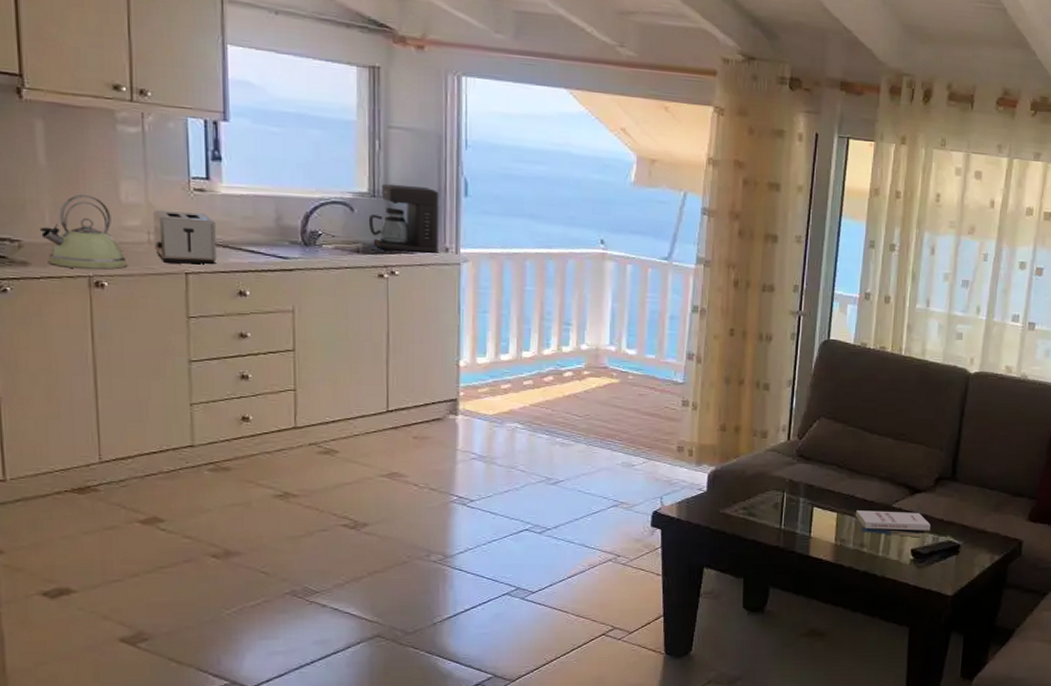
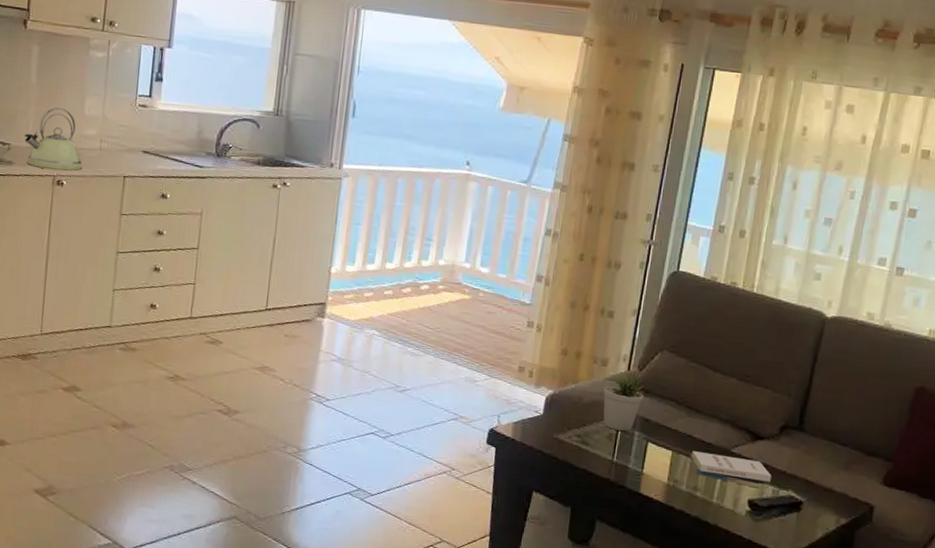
toaster: present [154,210,217,265] -> none [104,122,152,171]
coffee maker: present [368,184,440,253] -> none [270,104,331,168]
potted plant: none [765,439,806,499] -> present [603,370,645,431]

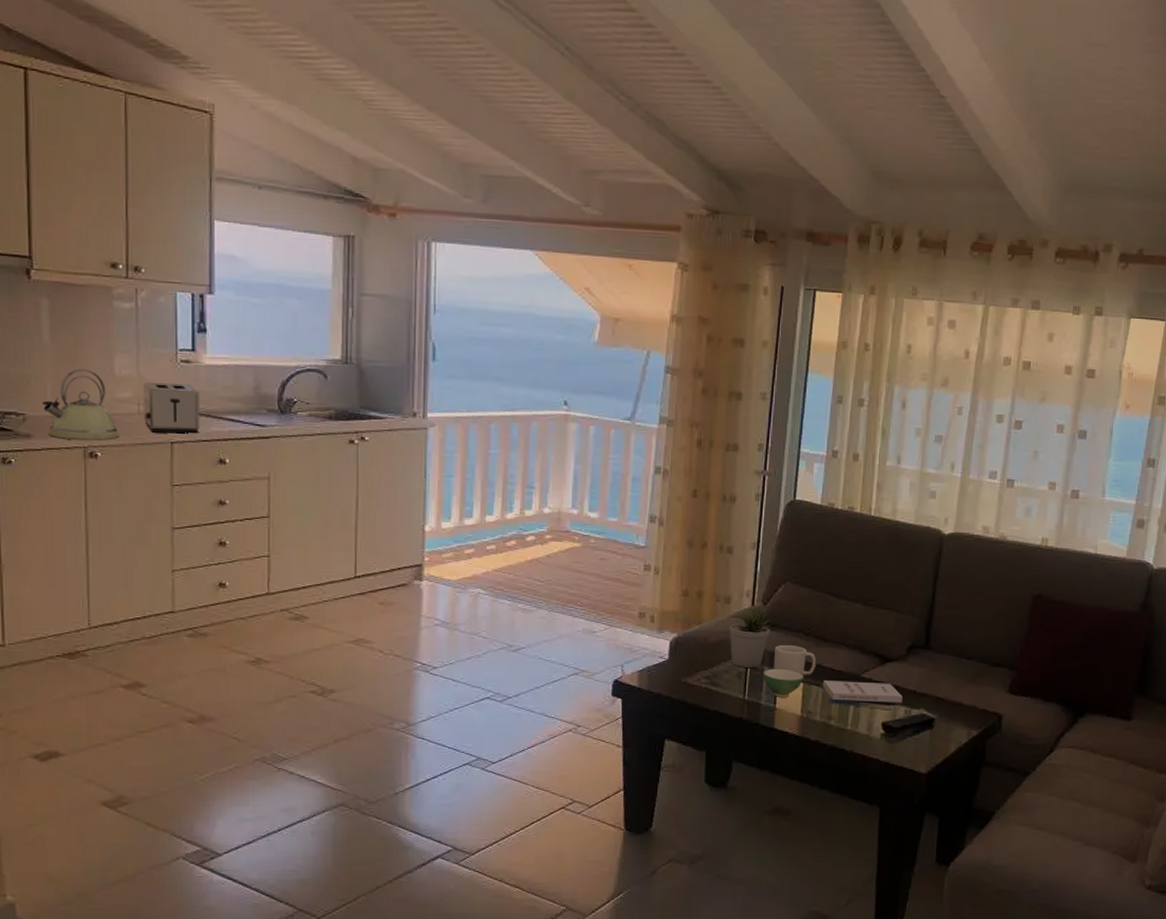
toaster: none [104,122,152,171] -> present [144,382,200,434]
bowl: none [633,433,674,464] -> present [763,668,805,697]
mug: none [643,411,687,445] -> present [773,645,817,676]

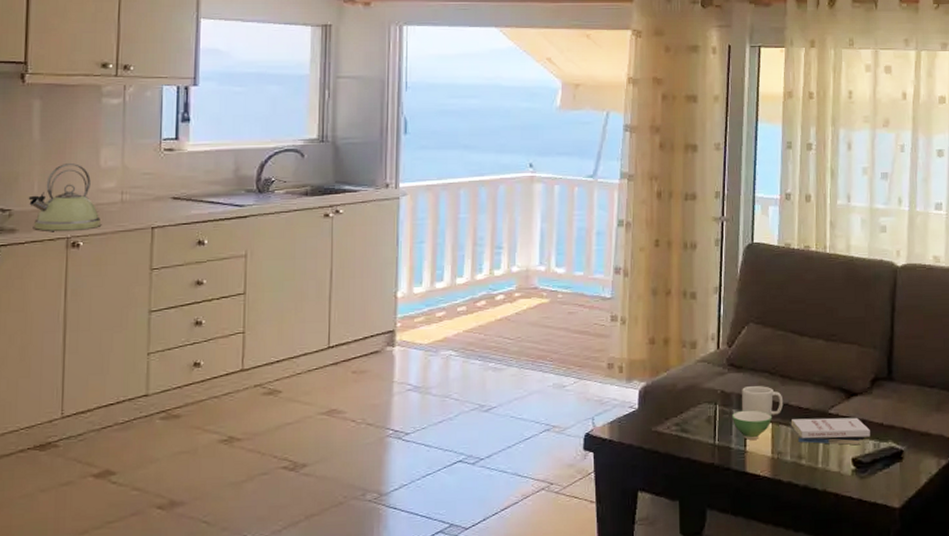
toaster: present [144,382,200,434] -> none [127,171,181,219]
potted plant: present [729,605,770,668] -> none [696,347,737,412]

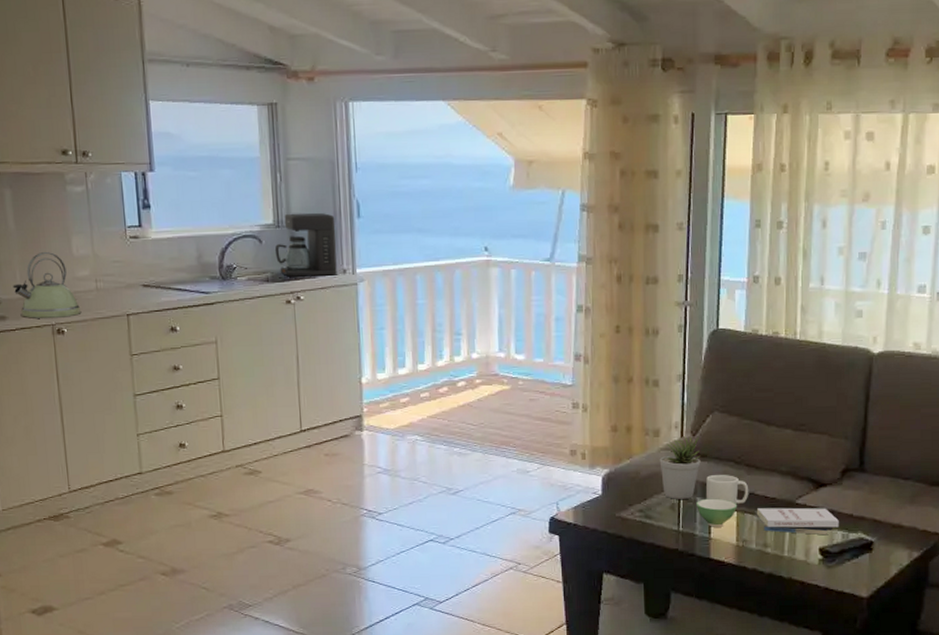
coffee maker: none [316,128,381,192] -> present [274,212,337,278]
potted plant: none [696,347,737,412] -> present [659,436,701,499]

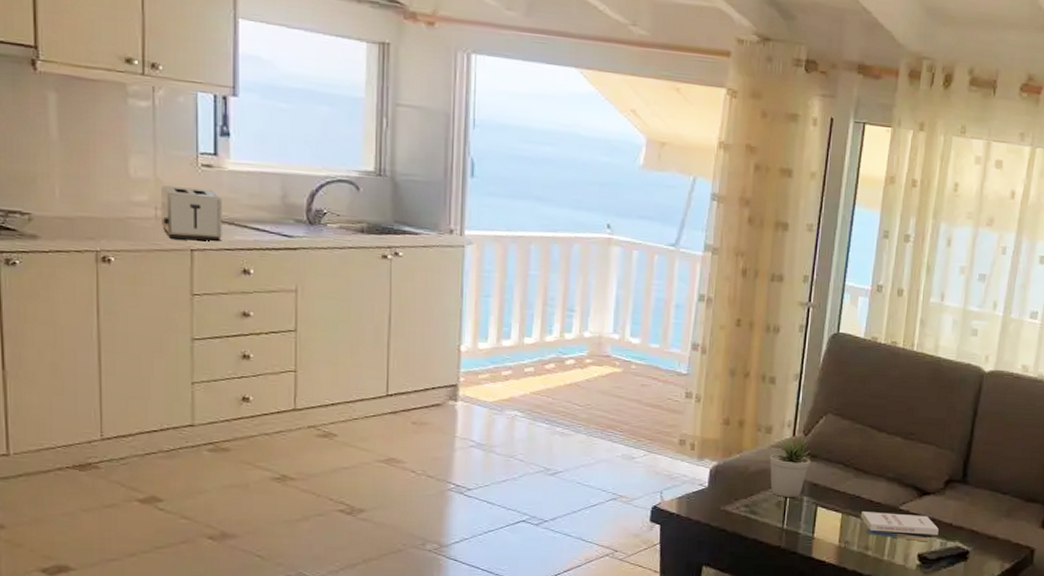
kettle: present [12,252,82,320] -> none [49,168,135,246]
toaster: none [99,258,151,307] -> present [161,185,222,242]
coffee maker: present [274,212,337,278] -> none [373,163,446,235]
bowl: present [696,498,738,527] -> none [802,498,843,527]
mug: present [705,475,749,505] -> none [812,476,856,507]

